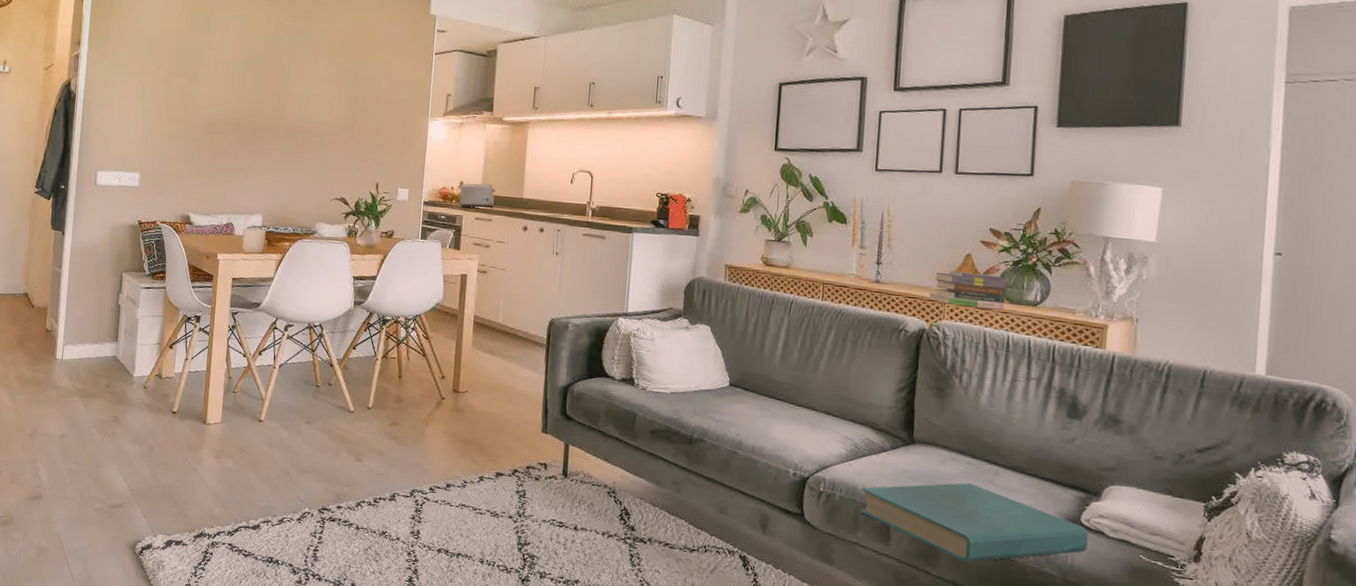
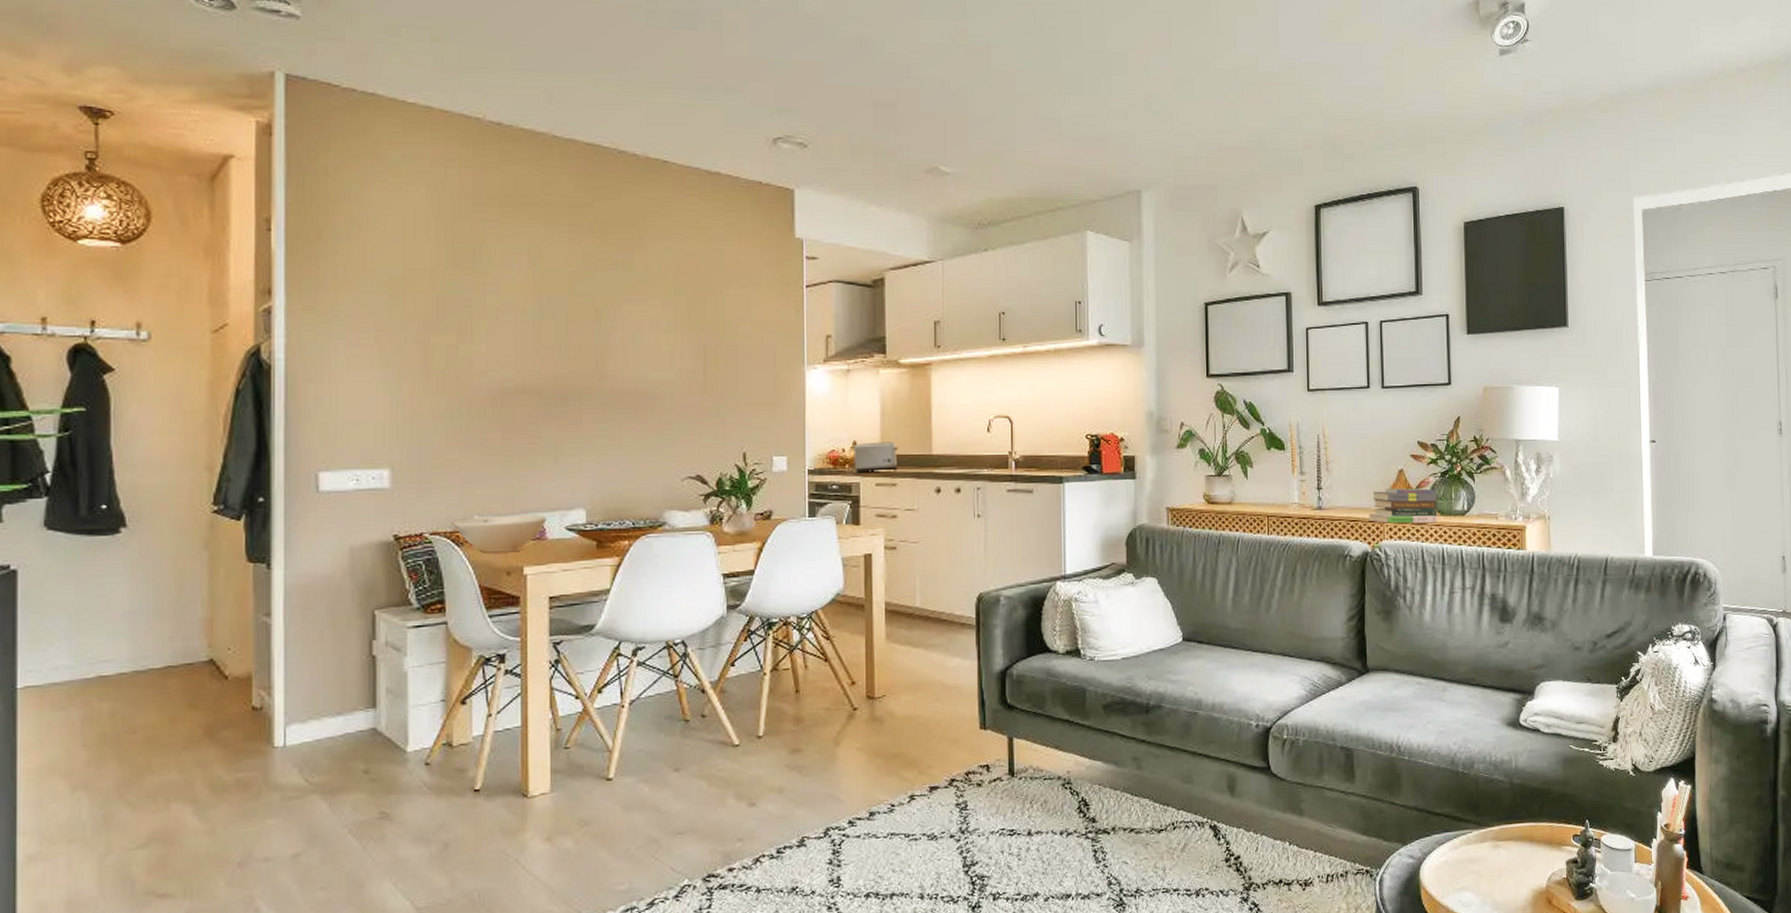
bowl: none [176,213,236,242] -> present [454,515,547,553]
mug: present [242,228,266,254] -> none [559,526,593,562]
book: present [860,482,1088,563] -> none [1324,702,1527,785]

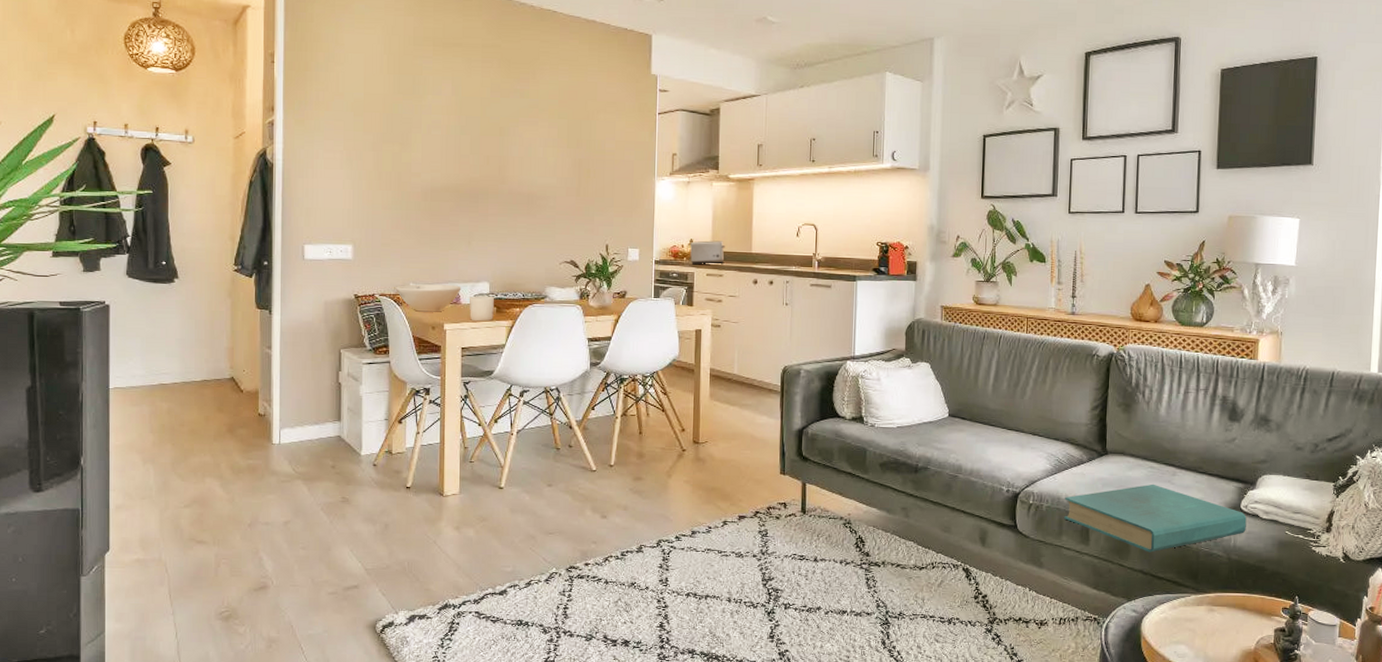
mug: none [559,526,593,562] -> present [469,295,494,322]
book: none [1324,702,1527,785] -> present [1064,484,1247,553]
books: present [1369,488,1438,524] -> none [1116,299,1179,332]

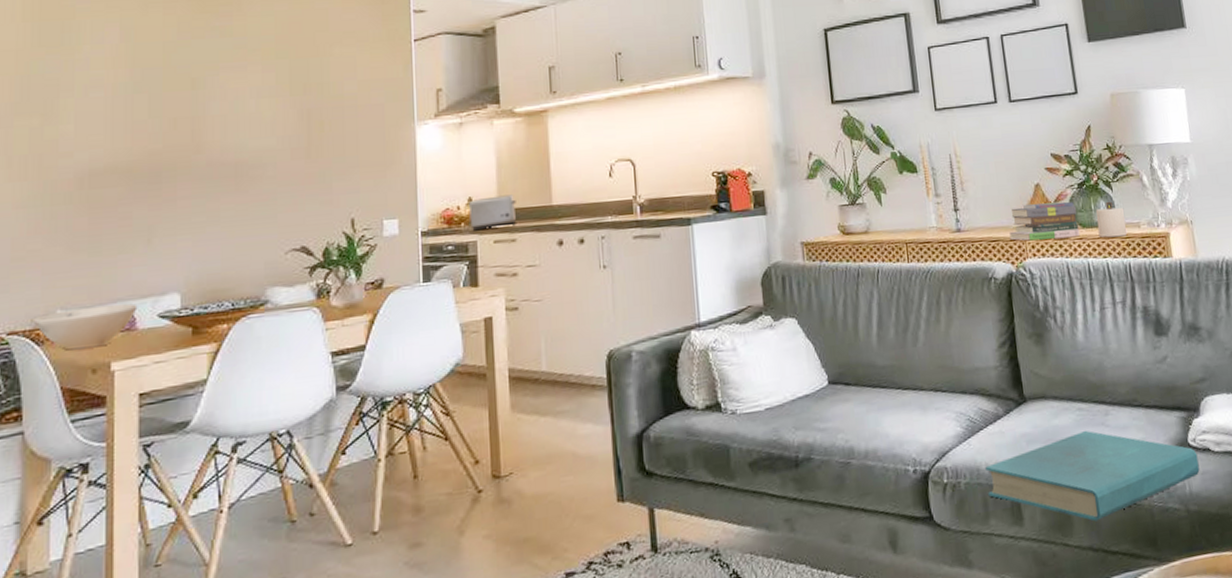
mug: present [469,295,494,322] -> none [151,312,188,353]
books: none [1116,299,1179,332] -> present [1009,201,1080,241]
candle: none [1194,306,1222,337] -> present [1095,201,1127,238]

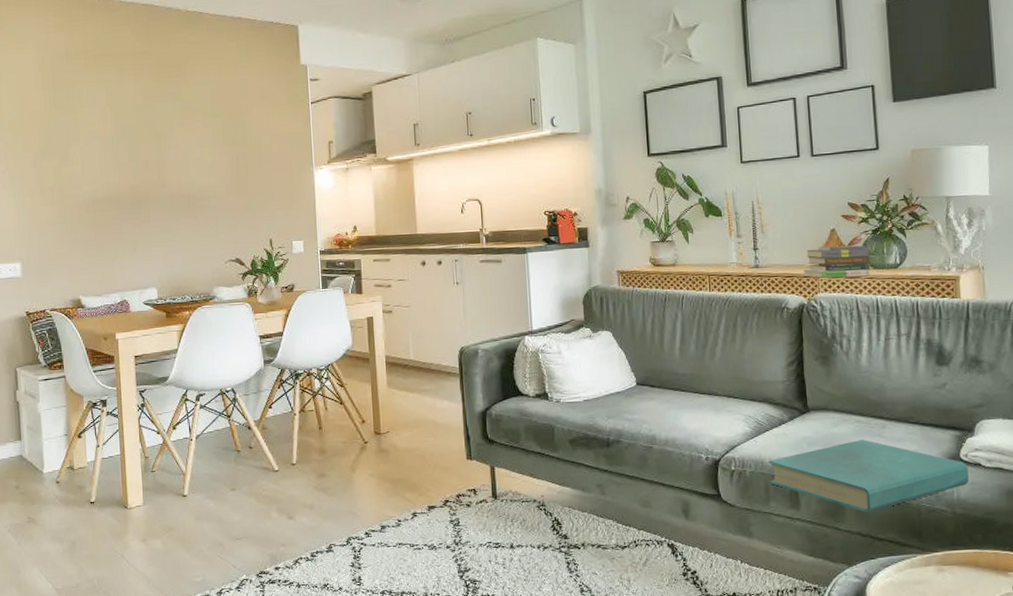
bowl: present [34,303,138,351] -> none [66,294,130,324]
toaster: present [469,194,517,231] -> none [354,225,390,252]
candle: present [1095,201,1127,238] -> none [887,246,917,278]

